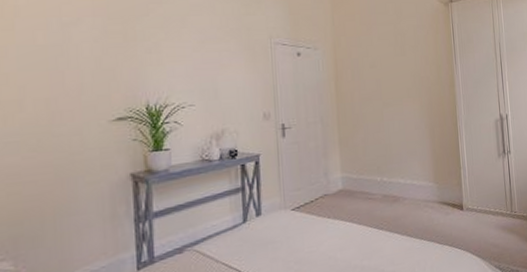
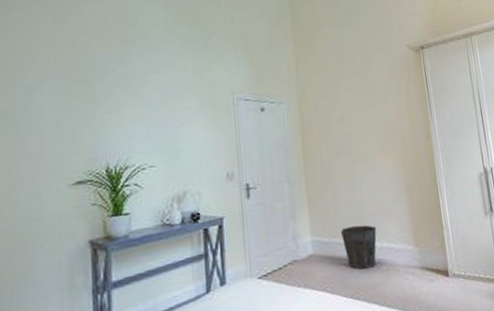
waste bin: none [368,163,401,203] -> present [340,225,377,270]

